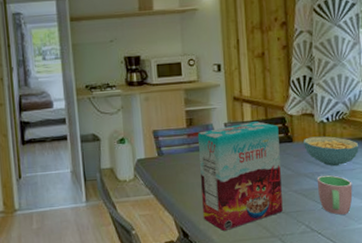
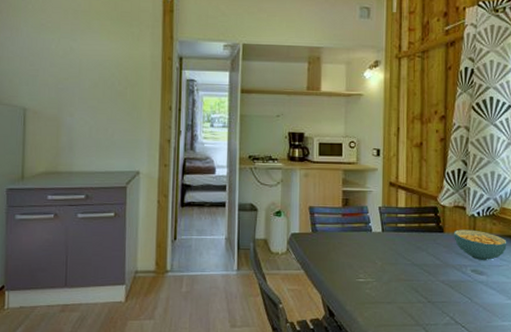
cereal box: present [198,121,283,232] -> none [351,208,431,315]
cup: present [317,175,353,215] -> none [464,269,498,310]

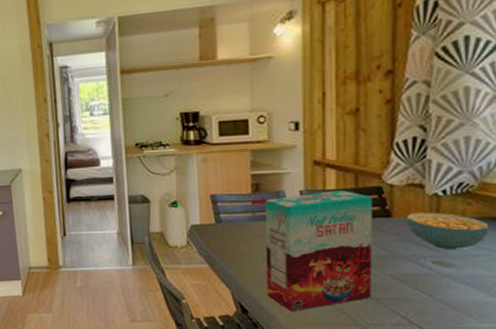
cereal box: none [351,208,431,315] -> present [266,190,372,312]

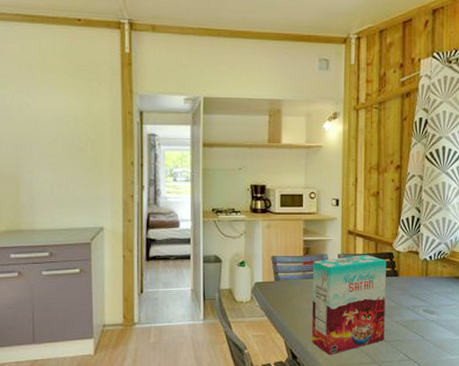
cereal bowl: present [407,212,489,250] -> none [408,272,456,302]

